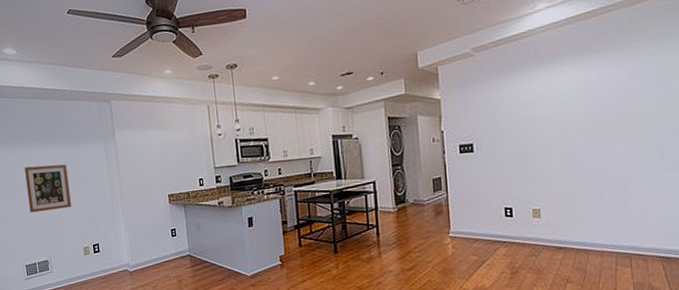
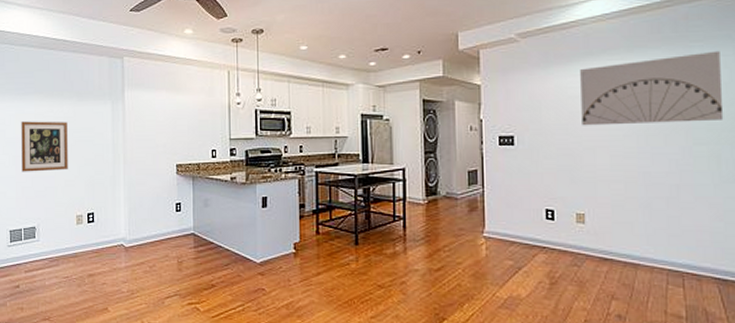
wall art: none [532,48,666,129] -> present [580,50,724,126]

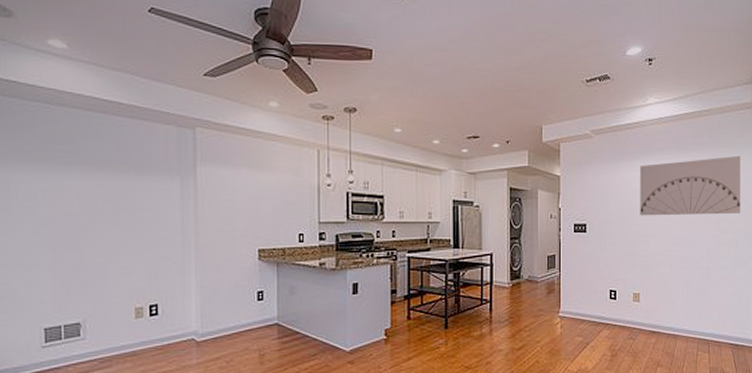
wall art: present [21,121,68,172] -> none [60,197,124,258]

